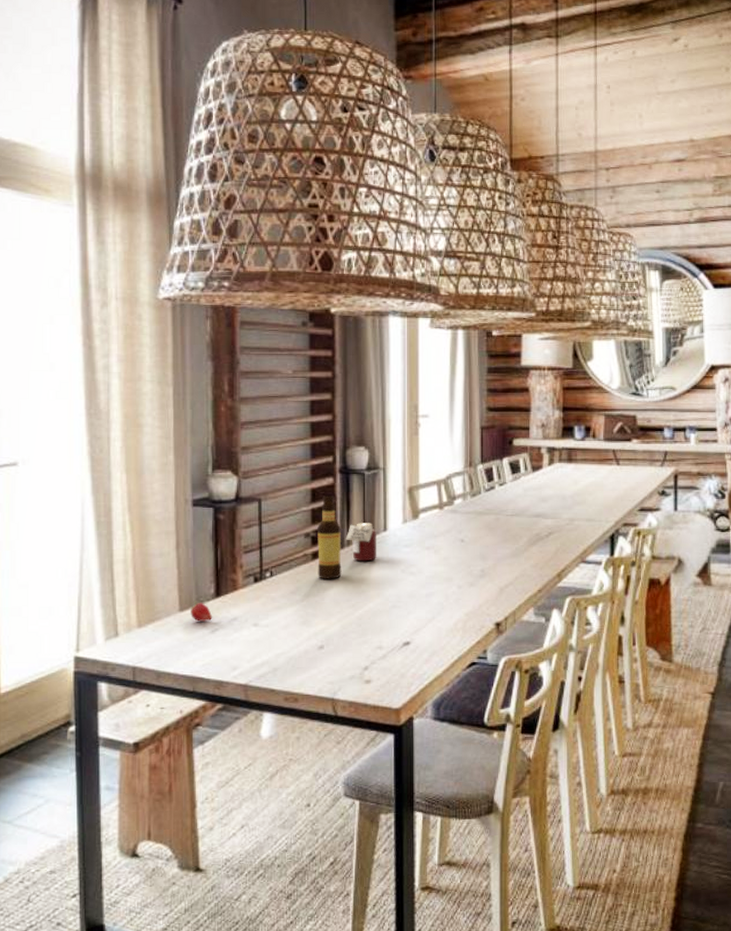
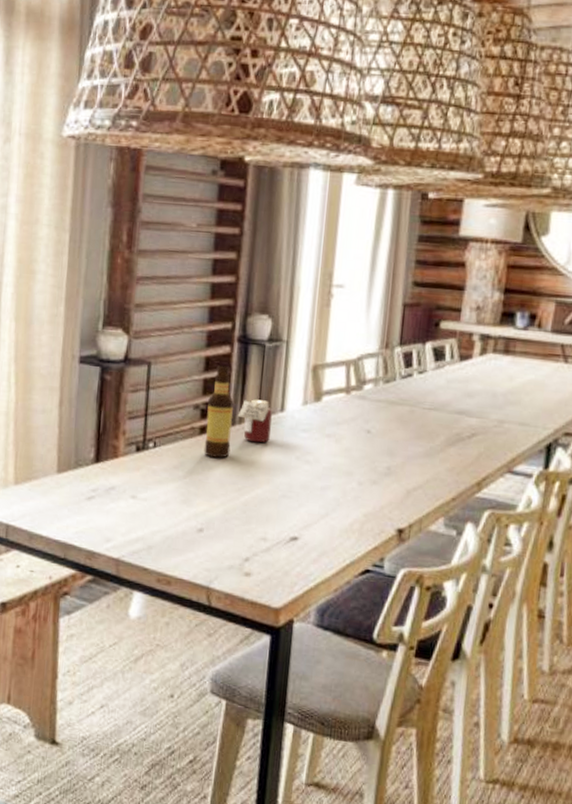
fruit: present [191,601,213,622] -> none [68,464,91,487]

